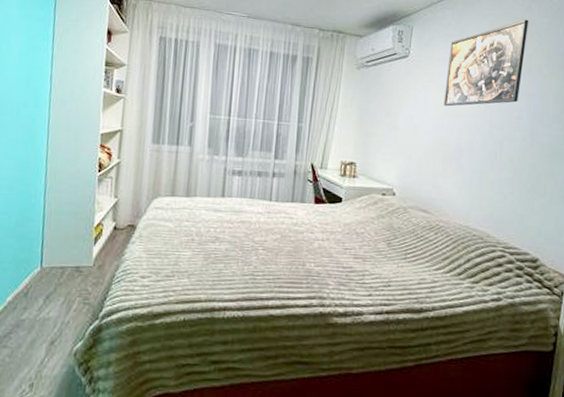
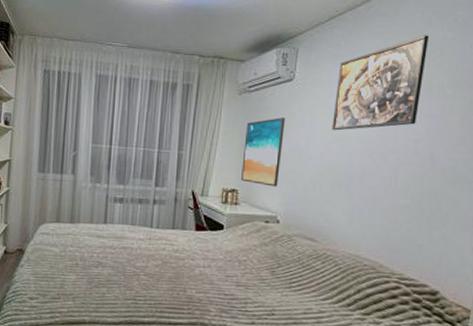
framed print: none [359,92,401,160] -> present [241,118,285,187]

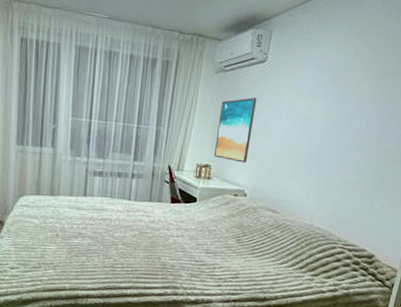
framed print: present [332,35,430,131] -> none [297,24,388,112]

